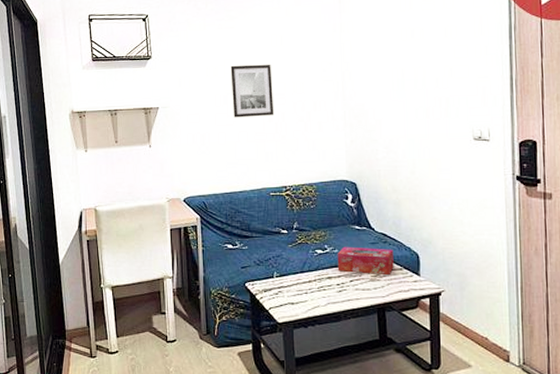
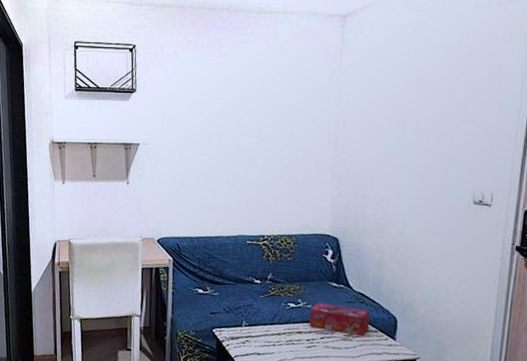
wall art: present [230,64,275,118] -> none [216,104,260,161]

